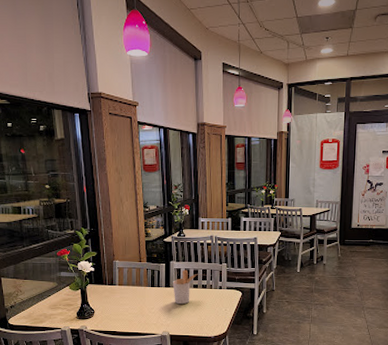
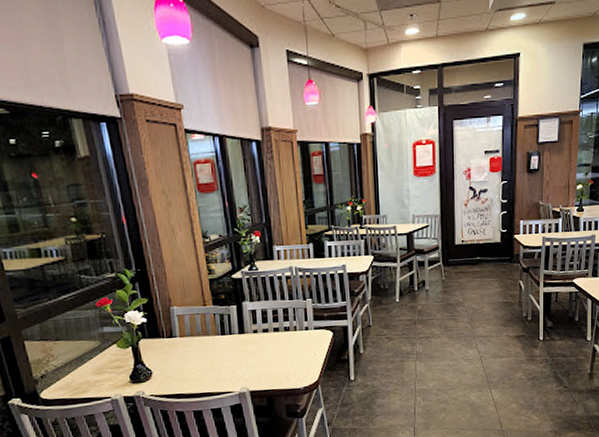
utensil holder: present [173,269,198,305] -> none [248,310,278,354]

